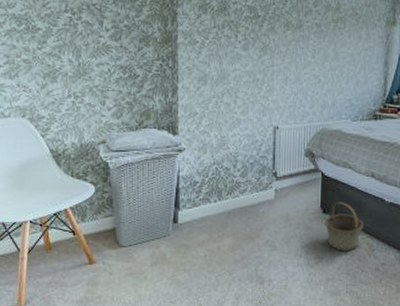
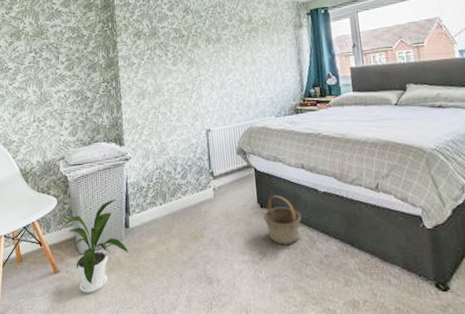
house plant: none [97,192,176,286] -> present [59,199,129,293]

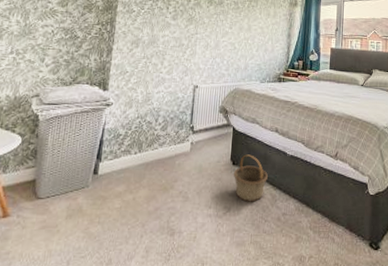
house plant: present [59,199,129,293] -> none [18,144,93,240]

